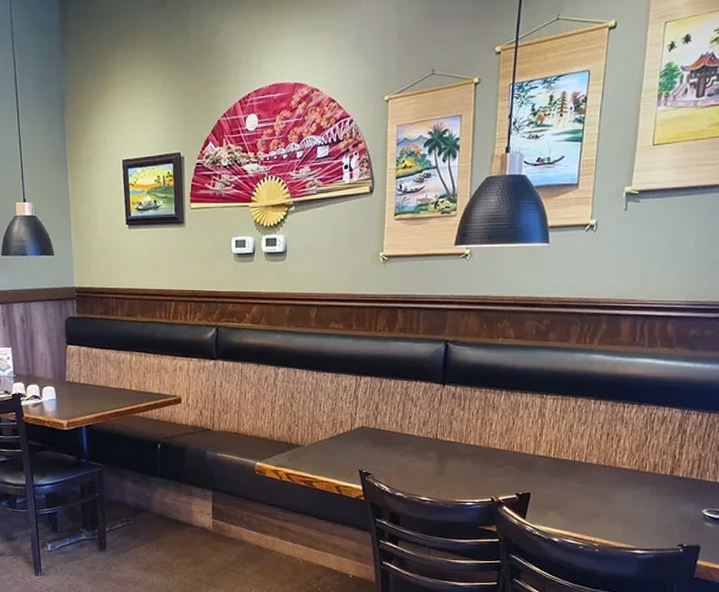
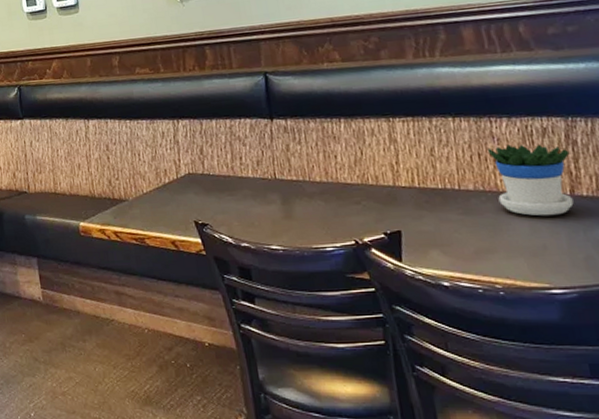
flowerpot: none [613,428,679,491] -> present [487,144,574,217]

